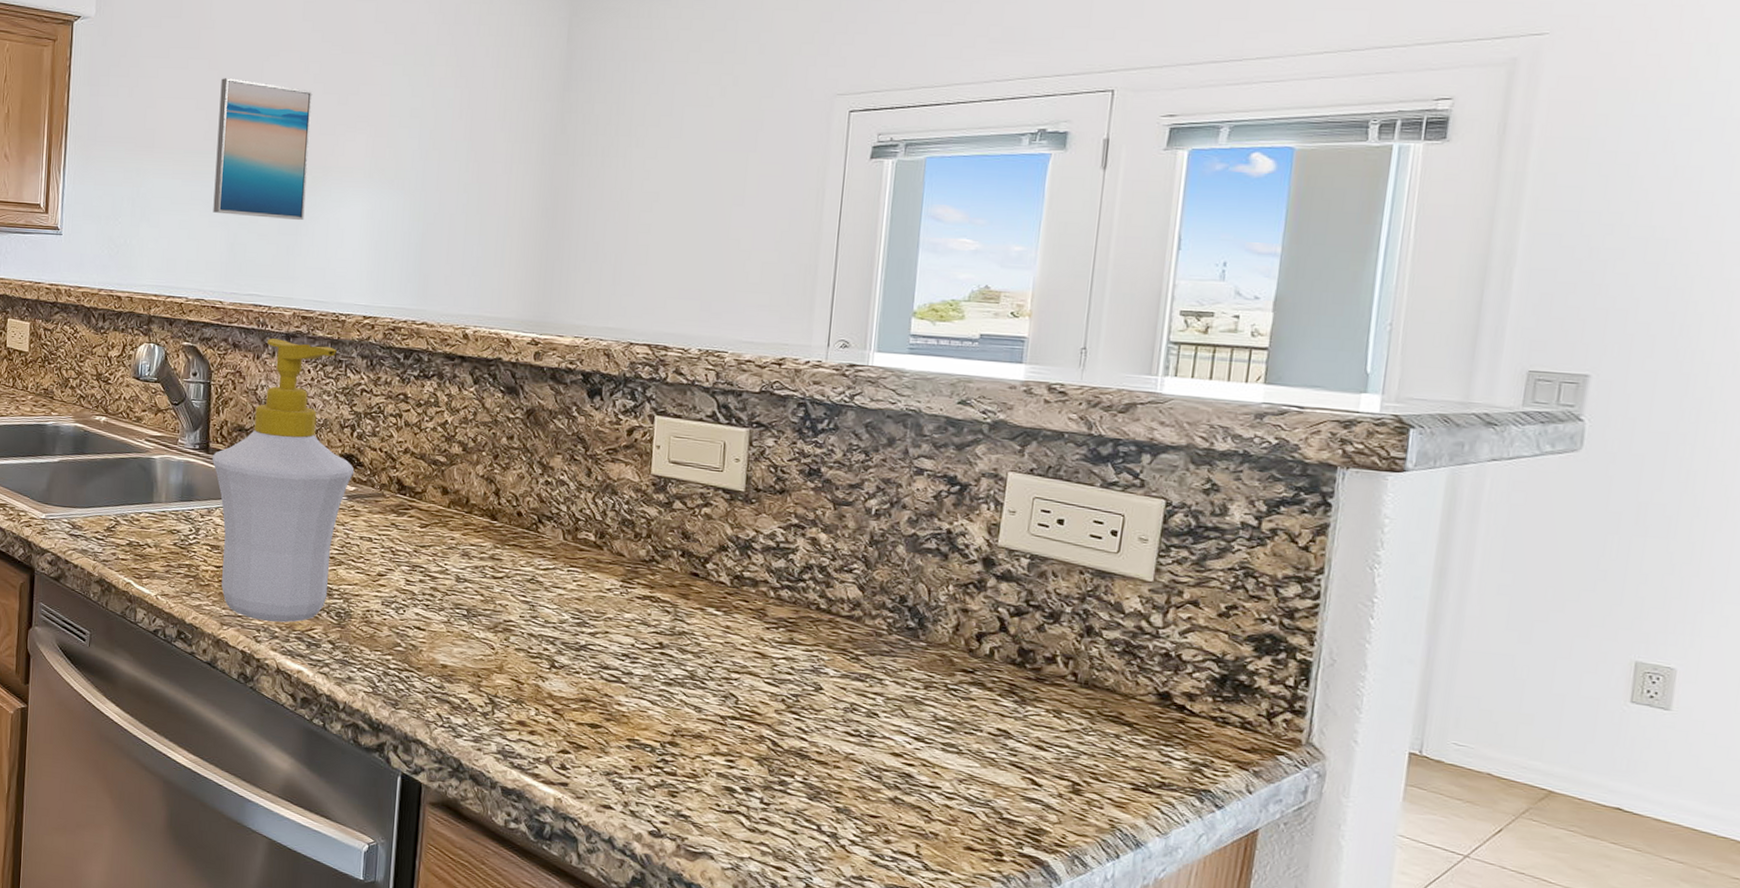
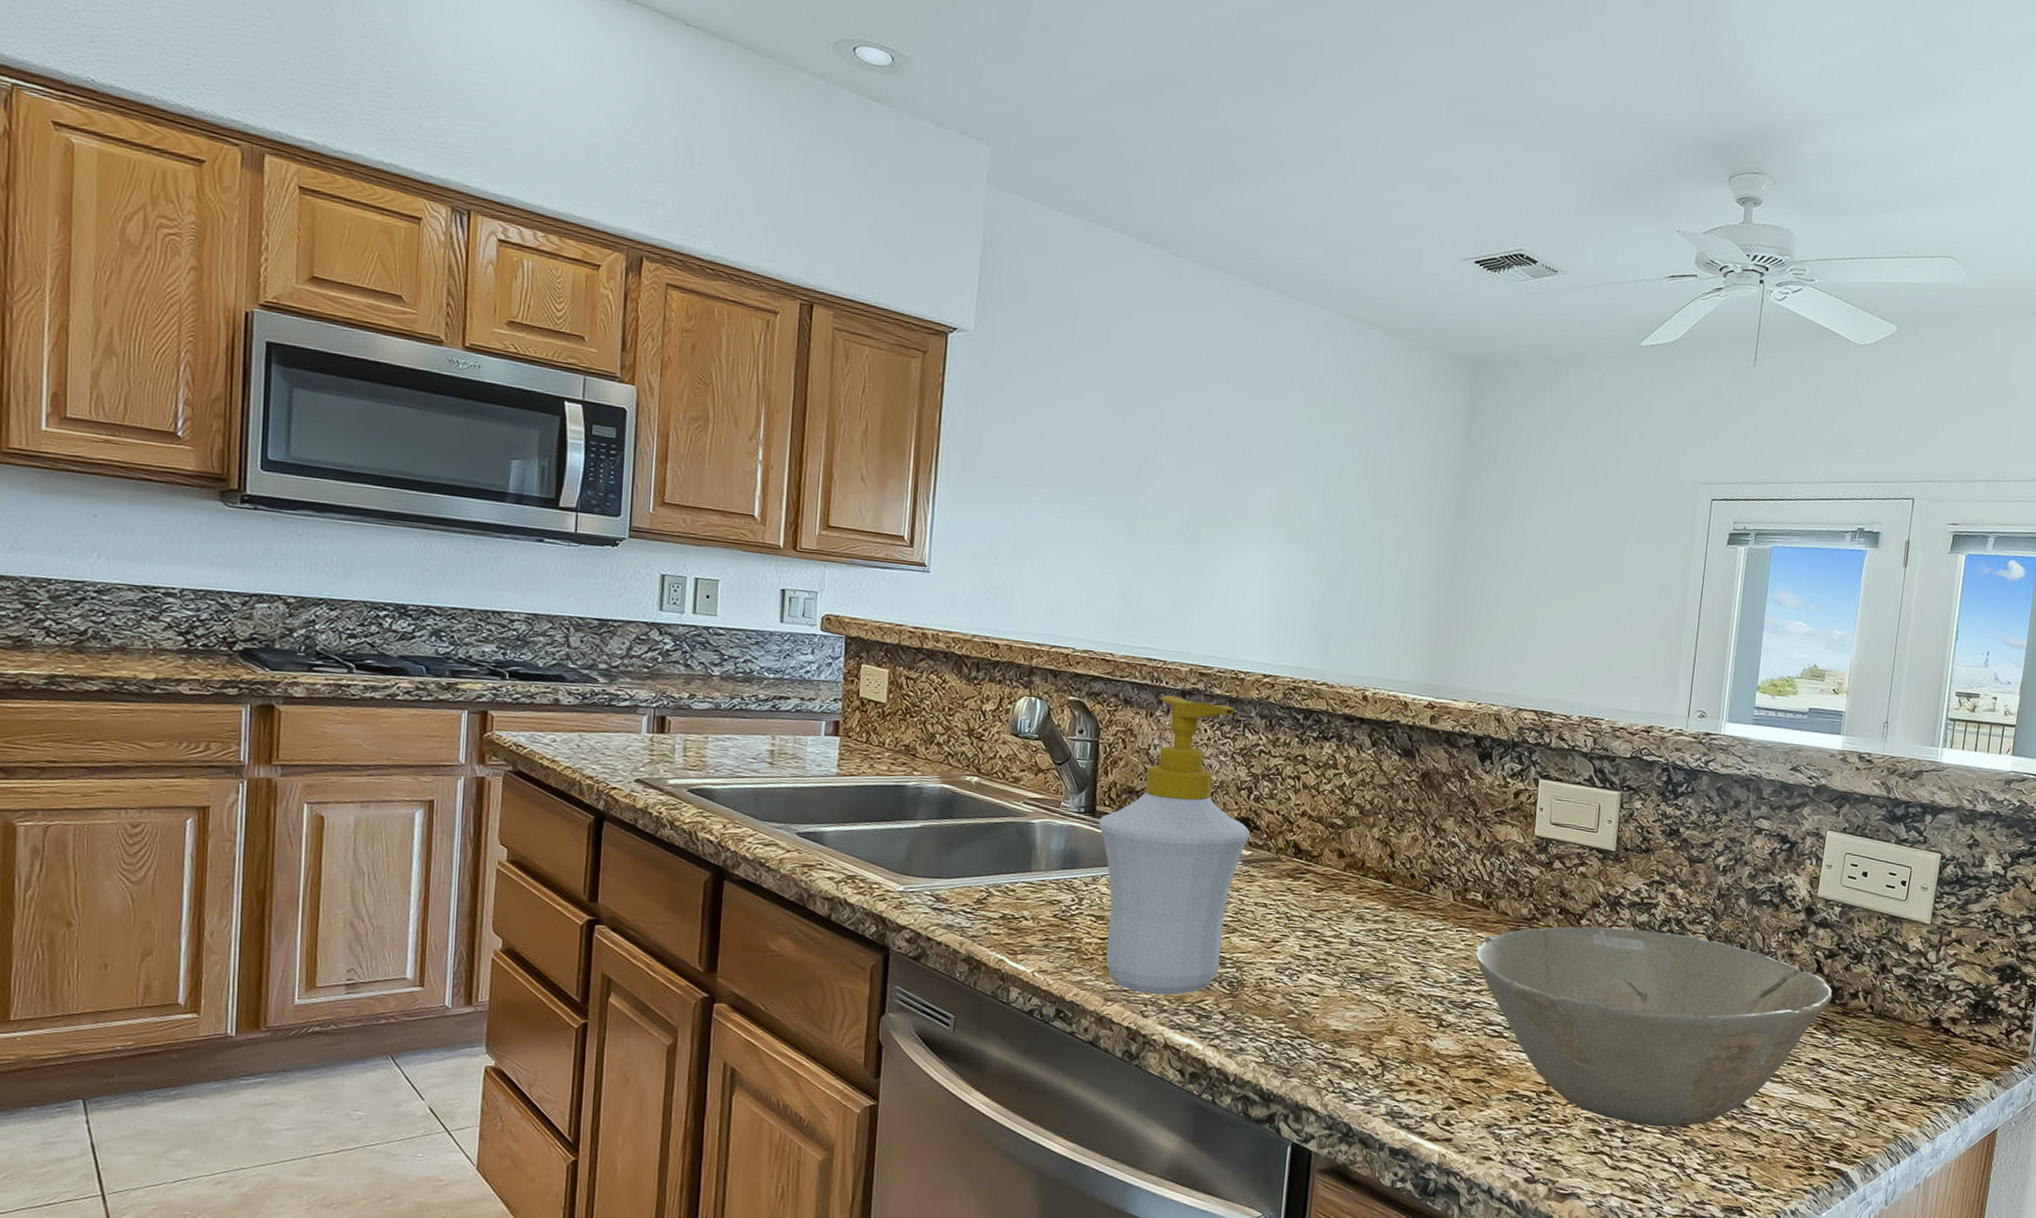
wall art: present [213,78,313,221] -> none [1105,413,1216,572]
bowl: none [588,570,1021,794] -> present [1475,926,1832,1127]

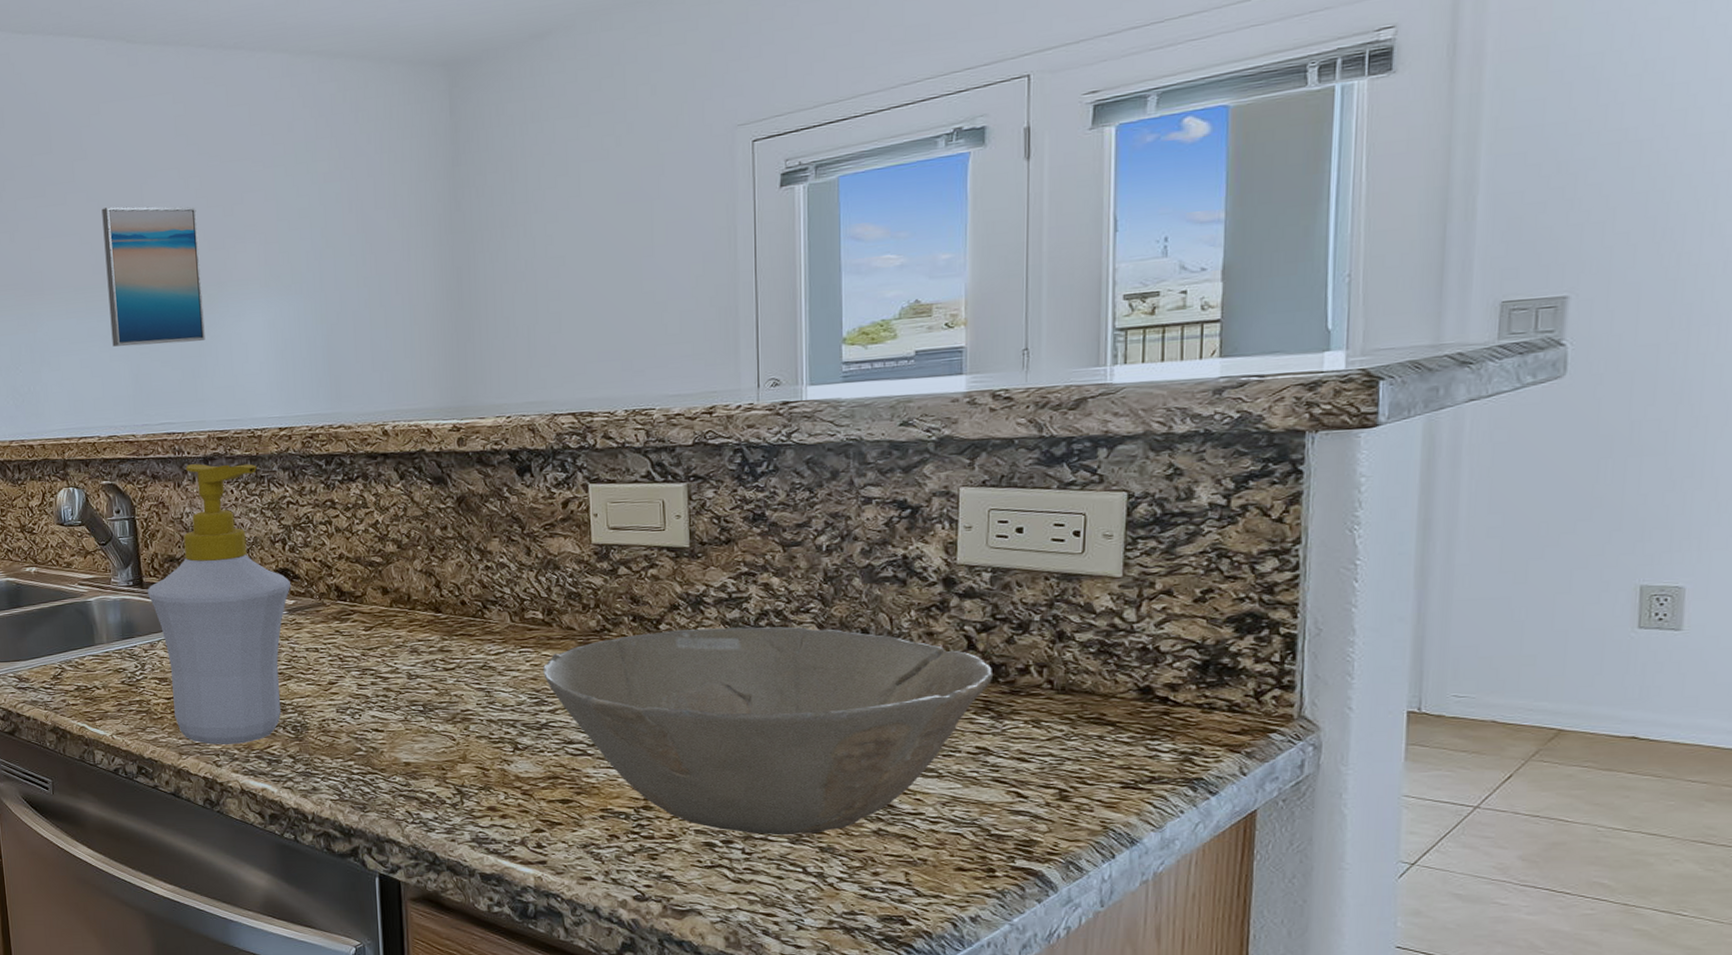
wall art: none [1105,413,1216,572] -> present [101,206,205,347]

